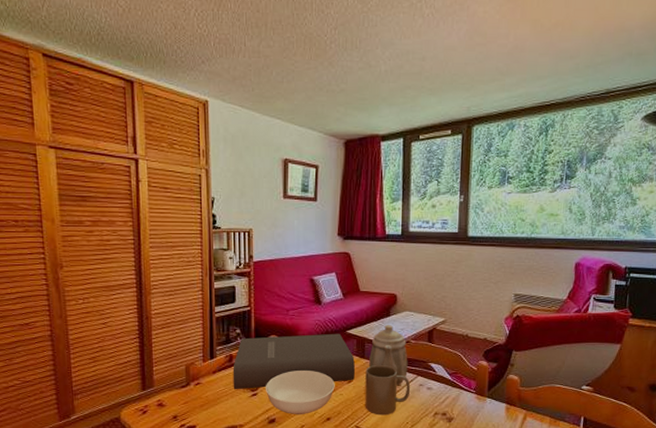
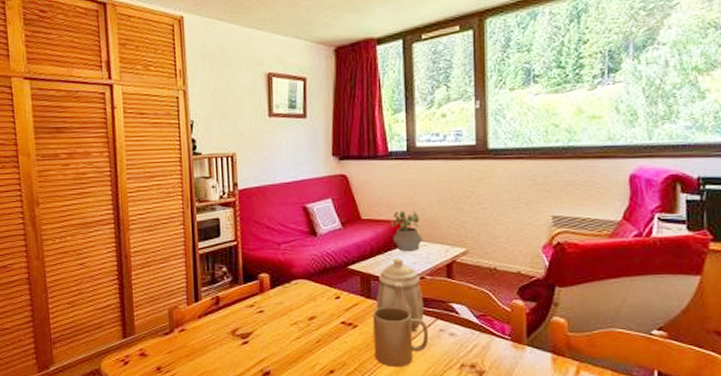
book: present [233,333,355,390] -> none [220,269,360,337]
bowl: present [265,371,335,415] -> none [256,314,338,367]
potted plant: none [384,285,410,319] -> present [390,210,422,251]

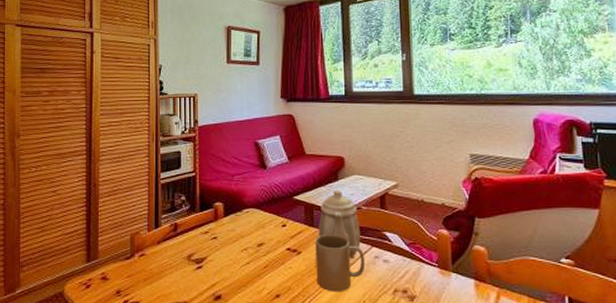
potted plant: present [390,210,422,251] -> none [331,147,359,183]

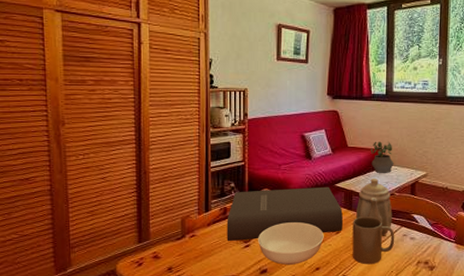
book: none [177,199,304,262] -> present [226,186,343,242]
bowl: none [210,241,284,291] -> present [257,222,324,266]
potted plant: none [331,147,359,183] -> present [370,141,394,173]

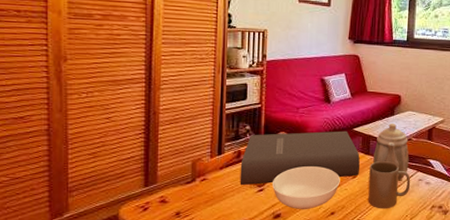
potted plant: present [370,141,394,173] -> none [390,87,412,118]

